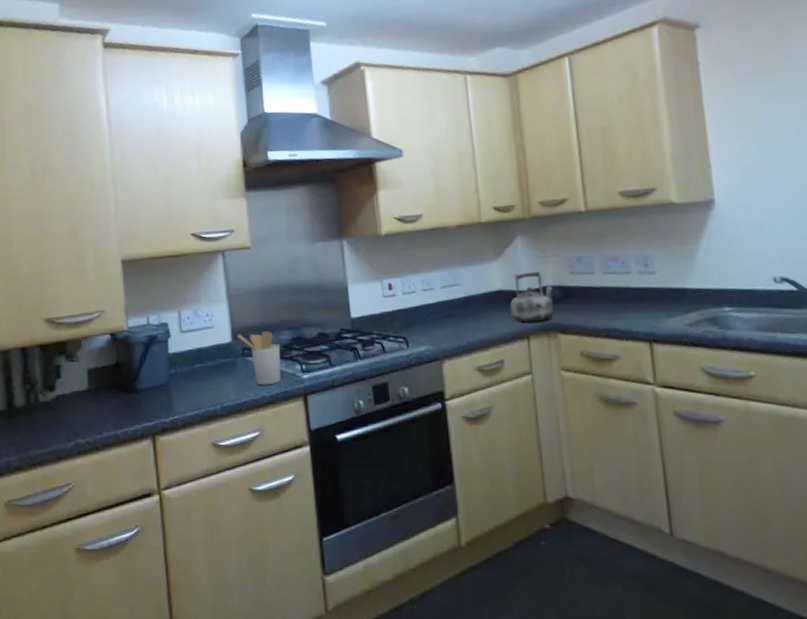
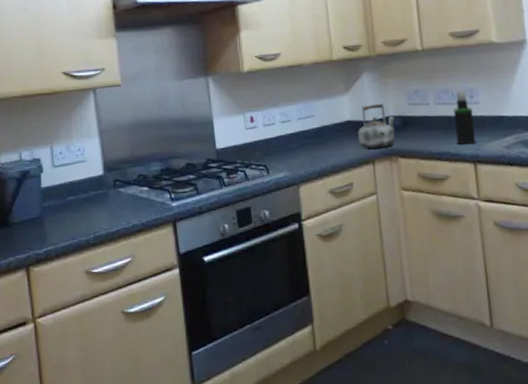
utensil holder: present [237,331,281,386] -> none [108,163,151,215]
spray bottle: none [624,257,652,321] -> present [454,90,476,145]

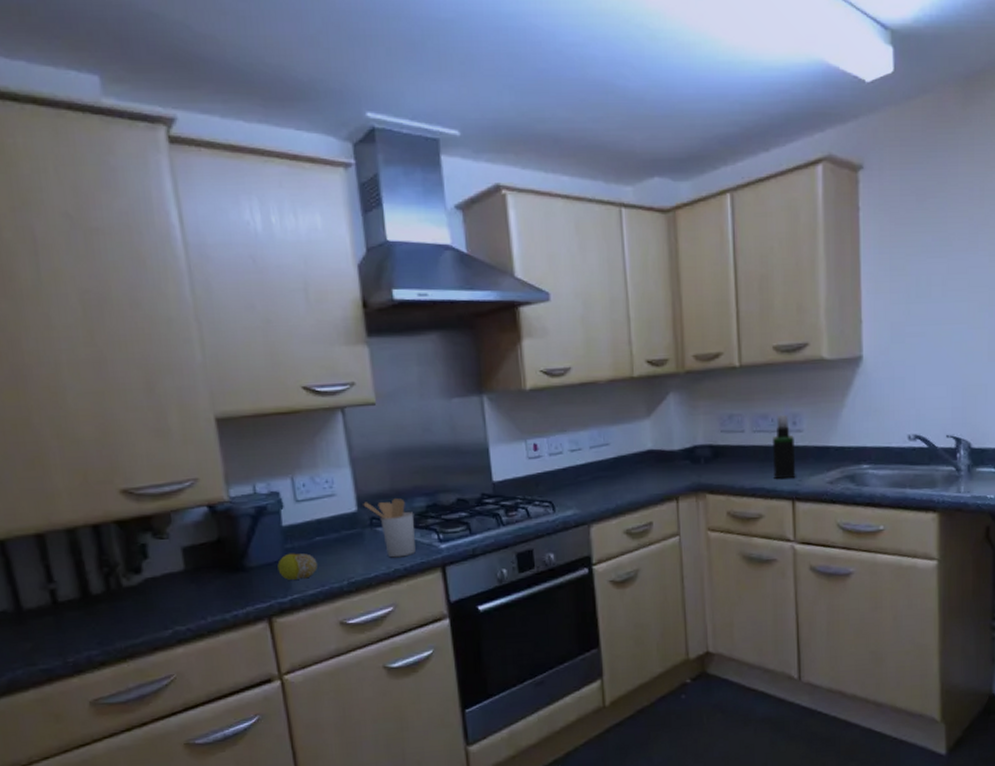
fruit: none [36,210,69,234] -> present [277,553,317,580]
utensil holder: none [108,163,151,215] -> present [363,498,416,558]
kettle: present [358,103,395,149] -> none [660,430,703,483]

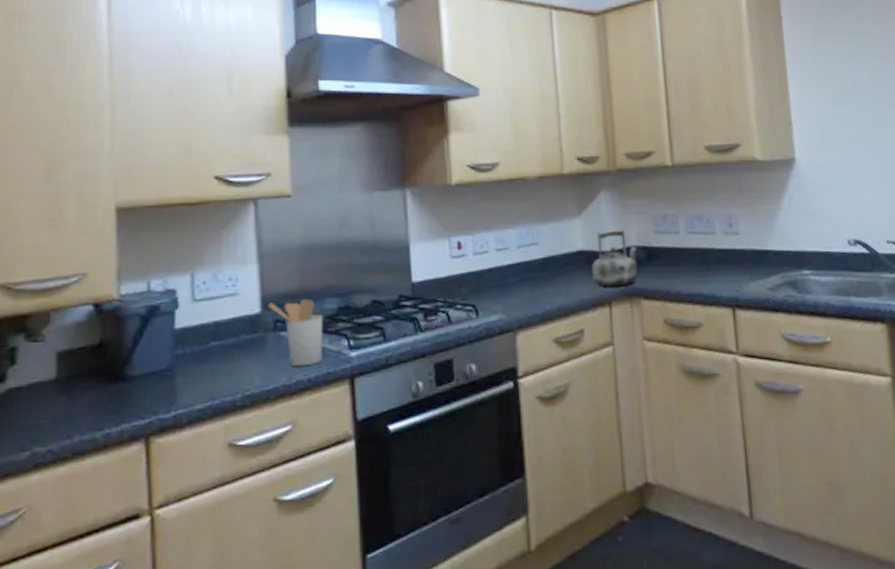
fruit: present [277,553,317,580] -> none [164,360,209,392]
kettle: none [660,430,703,483] -> present [592,230,637,287]
spray bottle: present [772,415,796,479] -> none [709,217,735,285]

